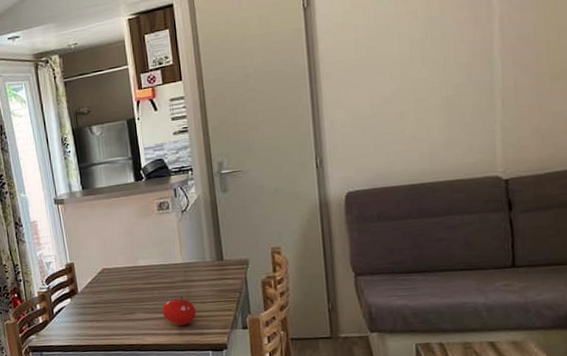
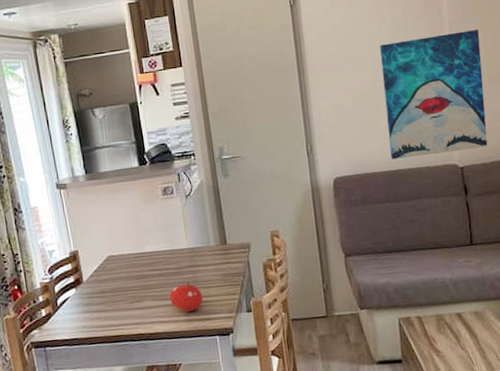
wall art: none [409,18,543,172] -> present [380,29,488,160]

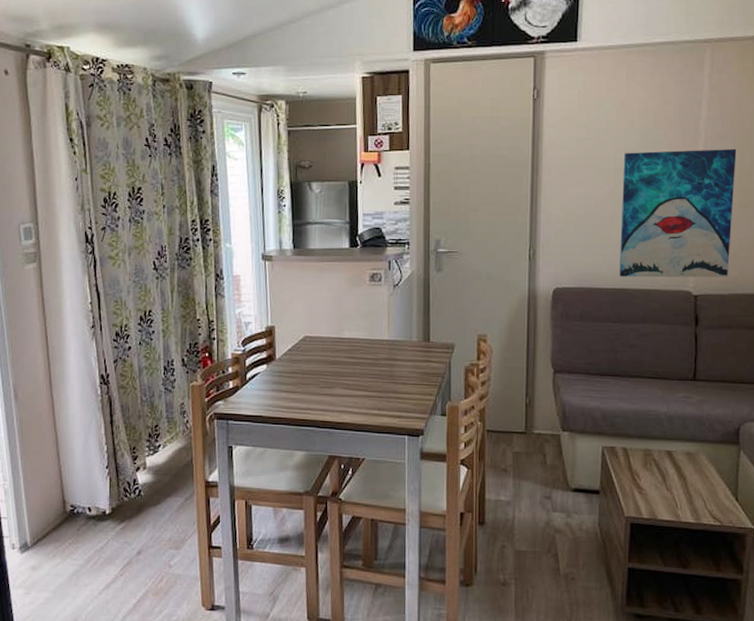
fruit: present [169,281,203,312] -> none [362,374,397,406]

